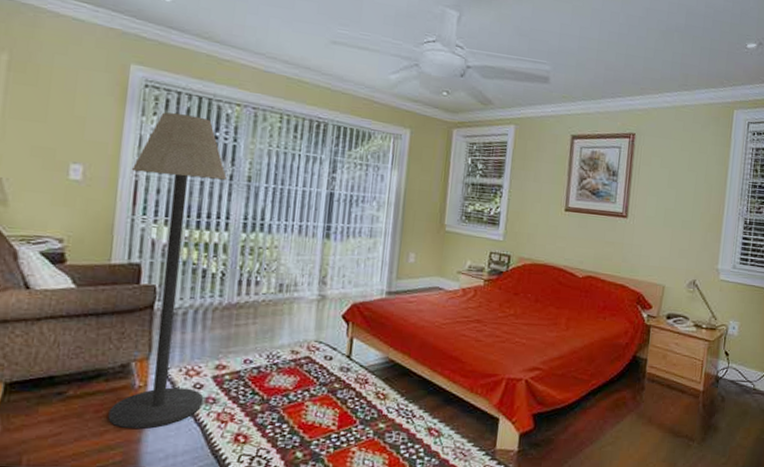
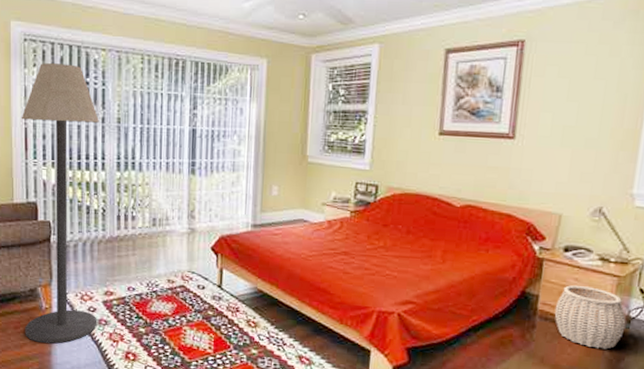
woven basket: none [659,349,715,407] -> present [554,285,626,349]

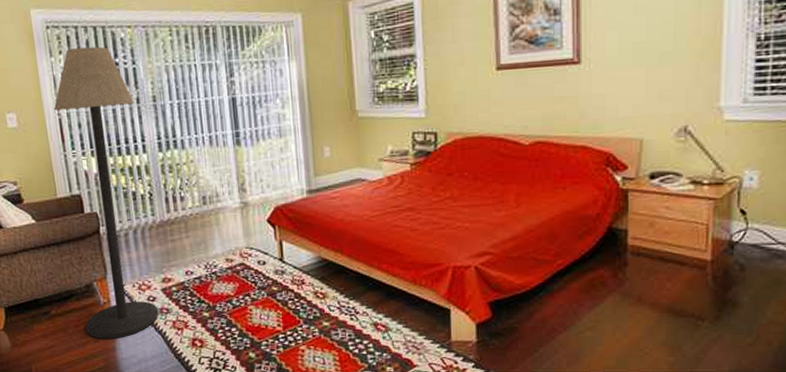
woven basket: present [554,285,626,349] -> none [647,214,729,280]

